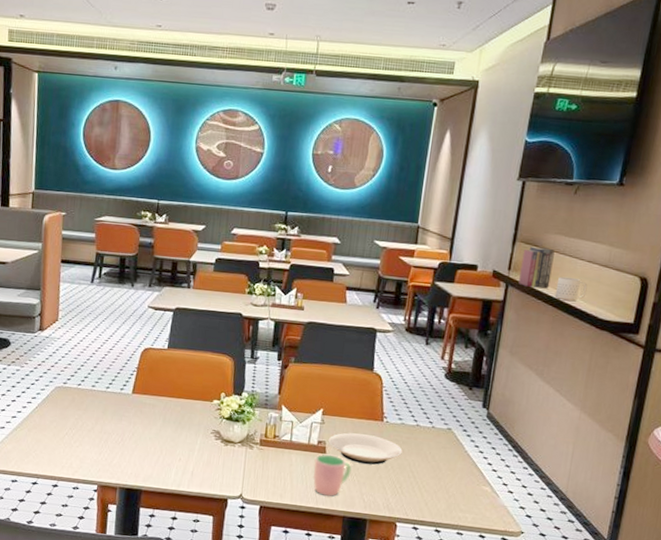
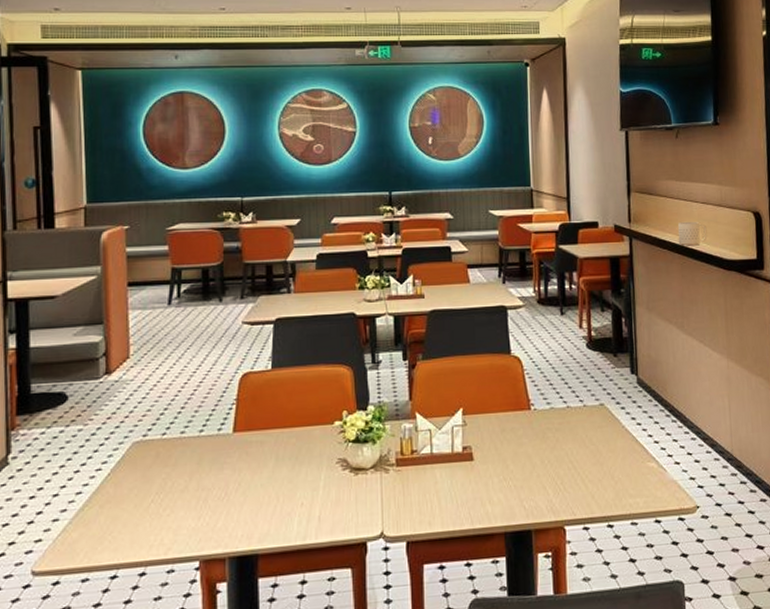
cup: present [312,454,352,497] -> none [462,460,505,513]
plate: present [328,432,403,465] -> none [473,428,557,464]
books: present [518,246,555,289] -> none [639,195,671,237]

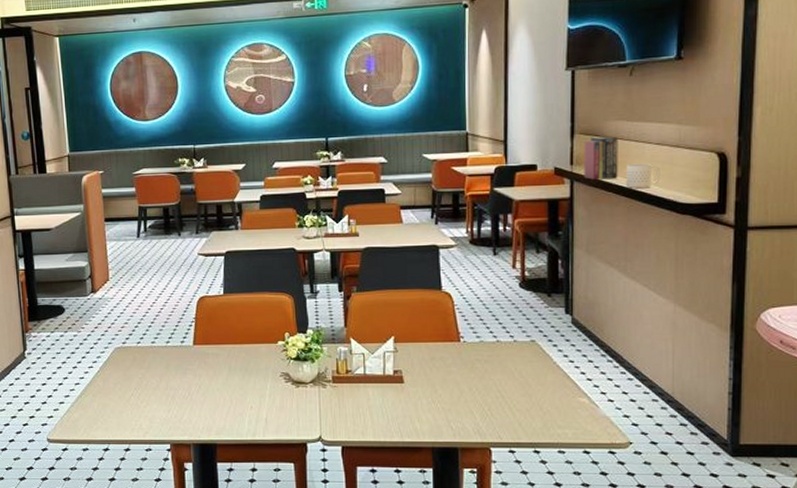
books: none [639,195,671,237] -> present [584,136,618,180]

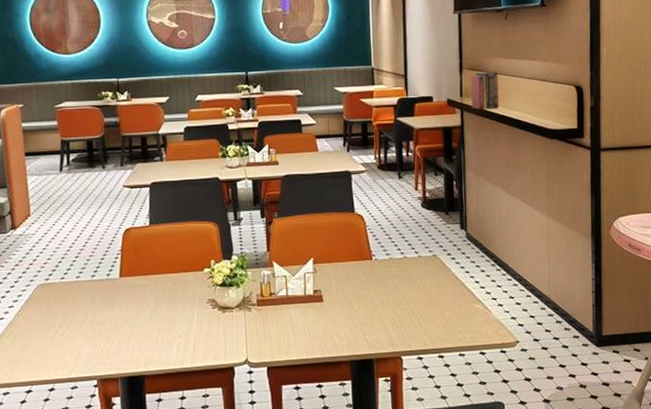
mug: present [625,163,659,188] -> none [505,95,531,117]

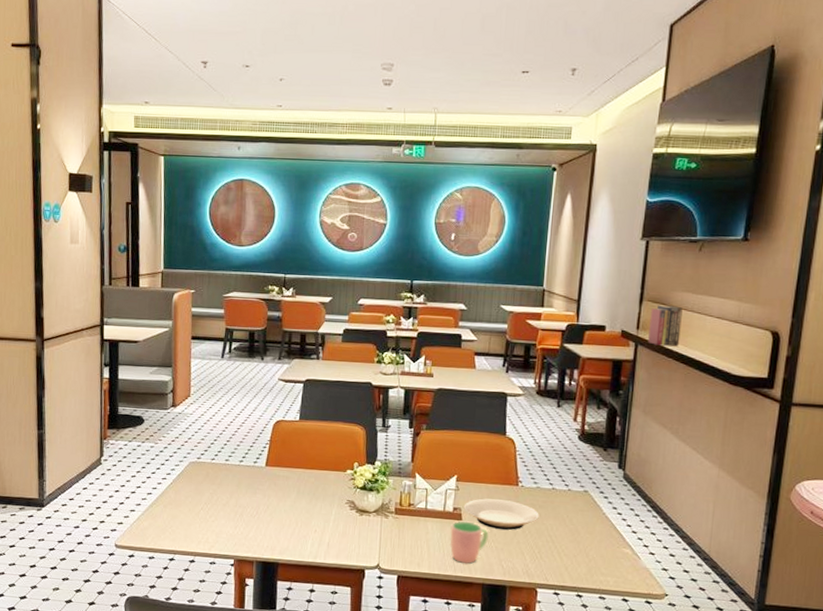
cup: none [313,301,350,345] -> present [449,521,489,565]
plate: none [323,275,395,305] -> present [463,498,539,530]

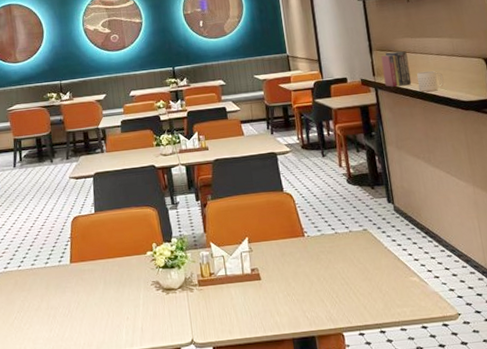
cup: present [449,521,489,565] -> none [252,279,289,323]
plate: present [463,498,539,530] -> none [259,252,330,282]
mug: none [685,333,717,357] -> present [416,70,444,92]

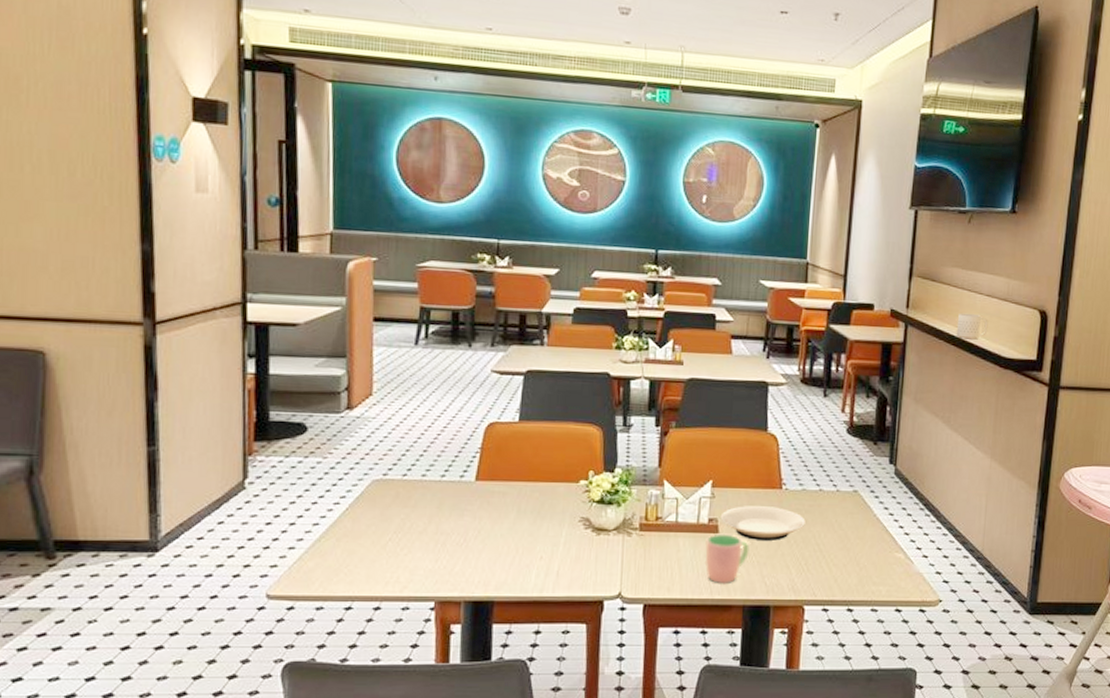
cup: none [252,279,289,323] -> present [704,533,749,585]
plate: none [259,252,330,282] -> present [720,506,806,541]
books: present [380,50,411,87] -> none [918,281,953,327]

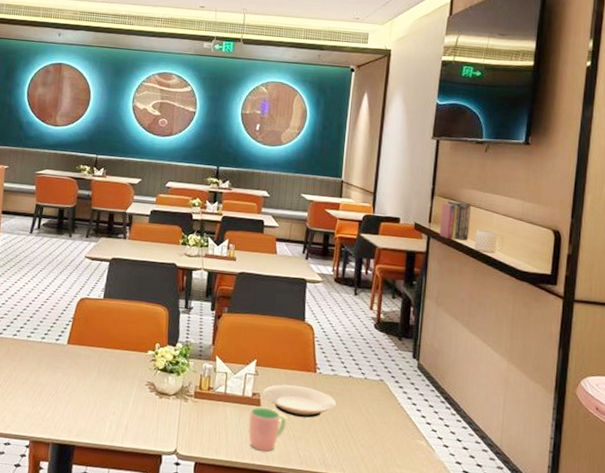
books: none [918,281,953,327] -> present [439,200,471,241]

